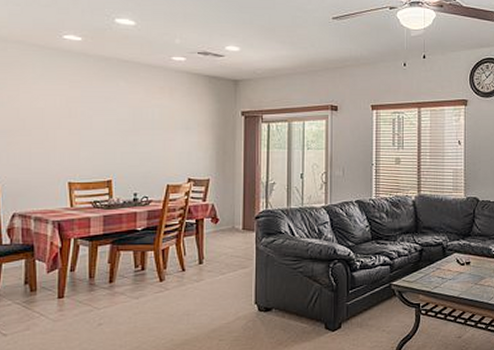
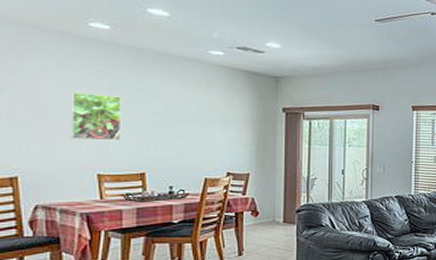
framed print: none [45,102,91,149] -> present [70,91,122,141]

